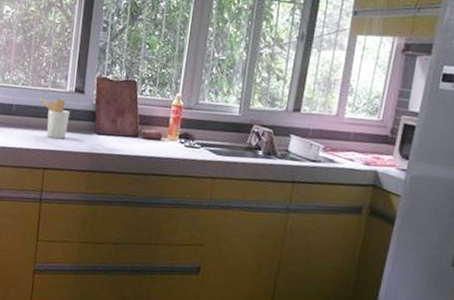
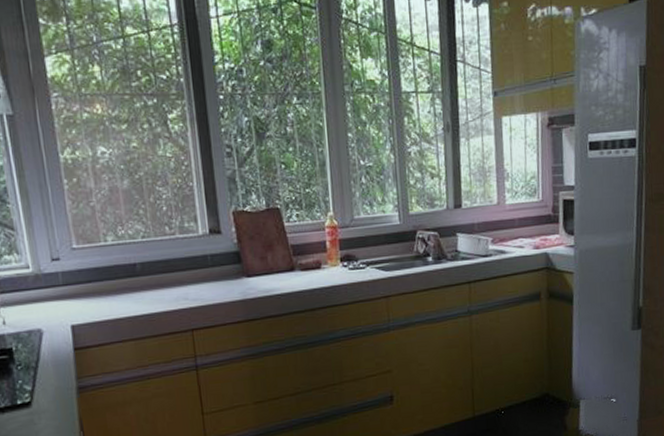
utensil holder: present [39,97,71,139] -> none [167,245,211,293]

